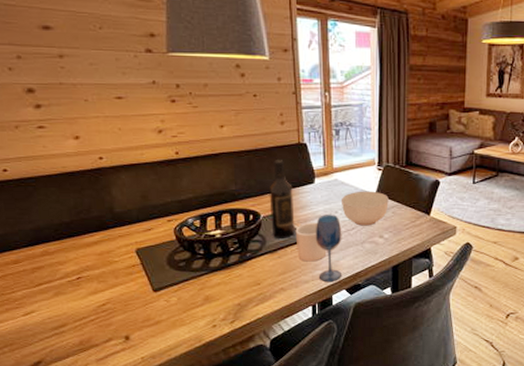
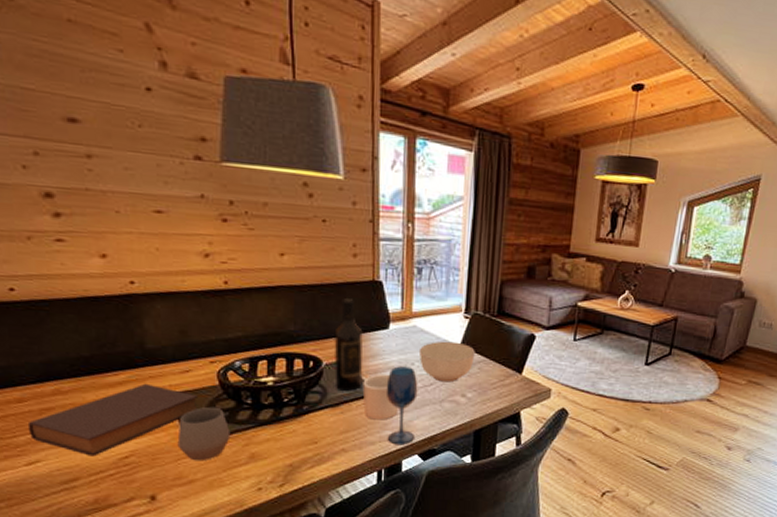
book: none [23,242,161,305] -> present [27,383,199,457]
cup: none [144,258,188,305] -> present [177,406,231,461]

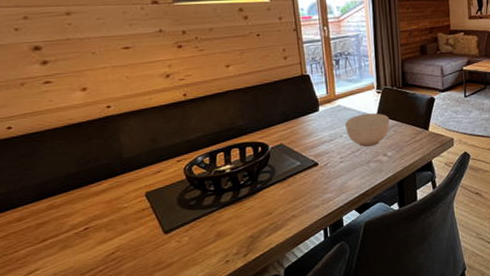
book: present [27,383,199,457] -> none [26,187,171,258]
cup: present [177,406,231,461] -> none [155,197,199,247]
wine bottle: present [334,298,363,392] -> none [275,92,303,168]
mug: present [362,374,399,420] -> none [303,147,335,187]
wineglass: present [385,366,418,444] -> none [322,139,350,204]

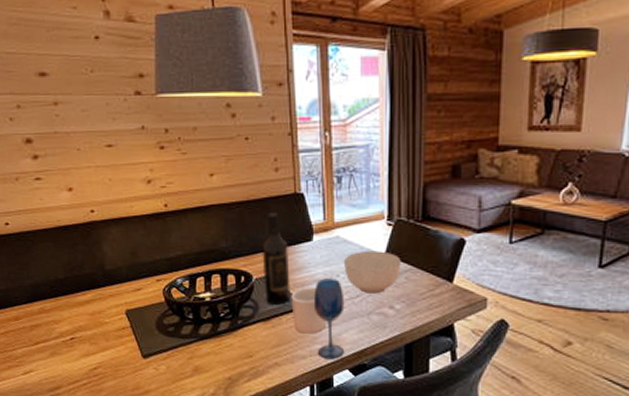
wine bottle: none [275,92,303,168] -> present [262,213,291,306]
mug: none [303,147,335,187] -> present [291,287,327,334]
wineglass: none [322,139,350,204] -> present [313,278,345,359]

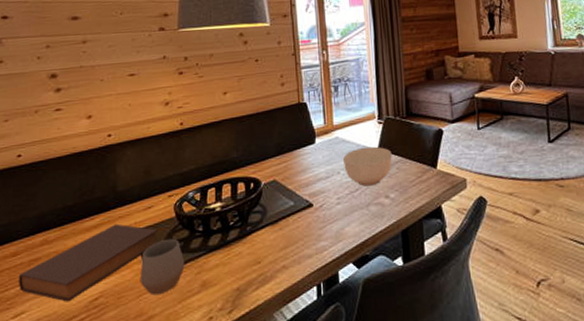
book: none [22,301,150,367] -> present [18,224,159,302]
cup: none [134,322,177,373] -> present [140,238,185,296]
wine bottle: present [262,213,291,306] -> none [270,122,297,208]
mug: present [291,287,327,334] -> none [297,186,331,232]
wineglass: present [313,278,345,359] -> none [317,176,347,254]

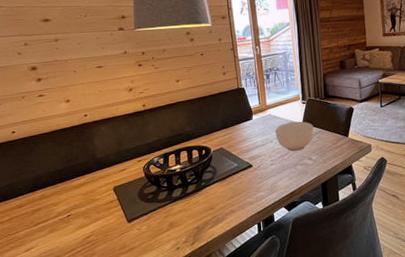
book: present [18,224,159,302] -> none [25,182,134,240]
cup: present [140,238,185,296] -> none [120,192,155,234]

